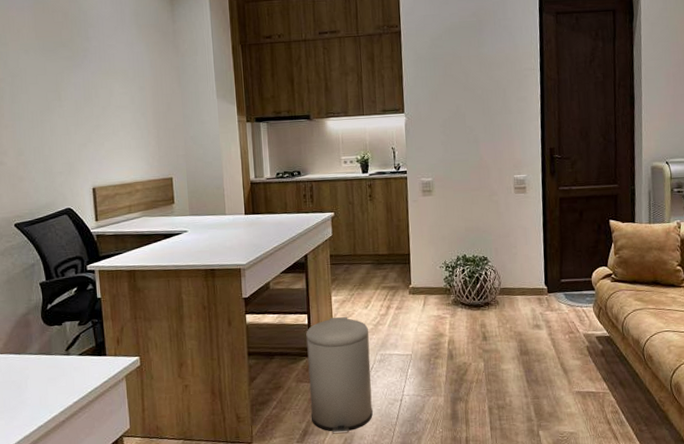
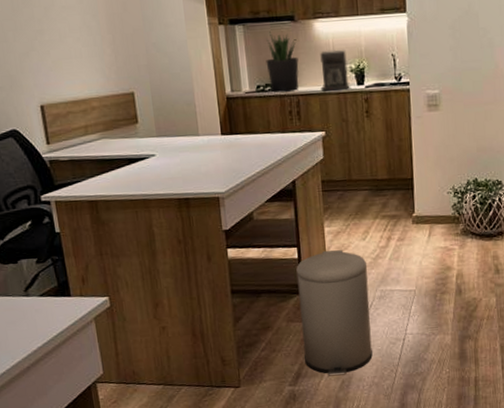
planter: none [285,128,313,179] -> present [266,32,299,92]
coffee maker: none [331,143,356,178] -> present [320,49,350,91]

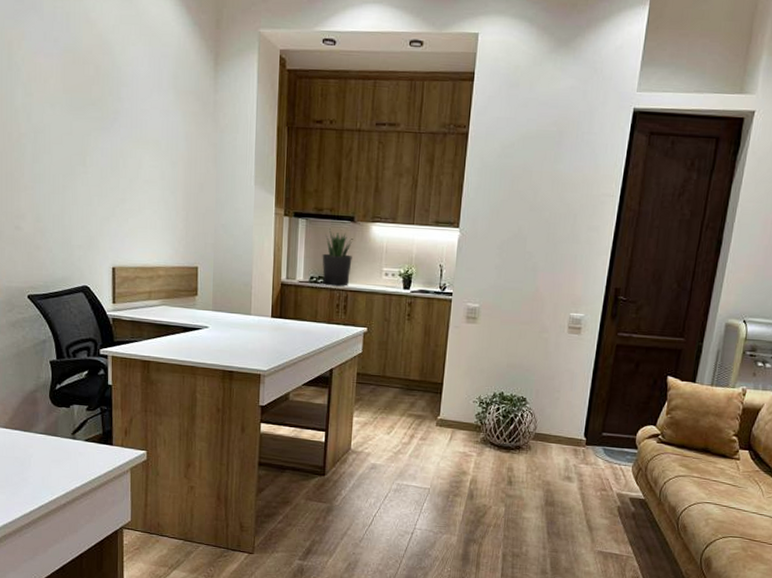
pedal bin: present [296,250,373,376] -> none [317,438,388,559]
coffee maker: present [320,49,350,91] -> none [370,252,398,292]

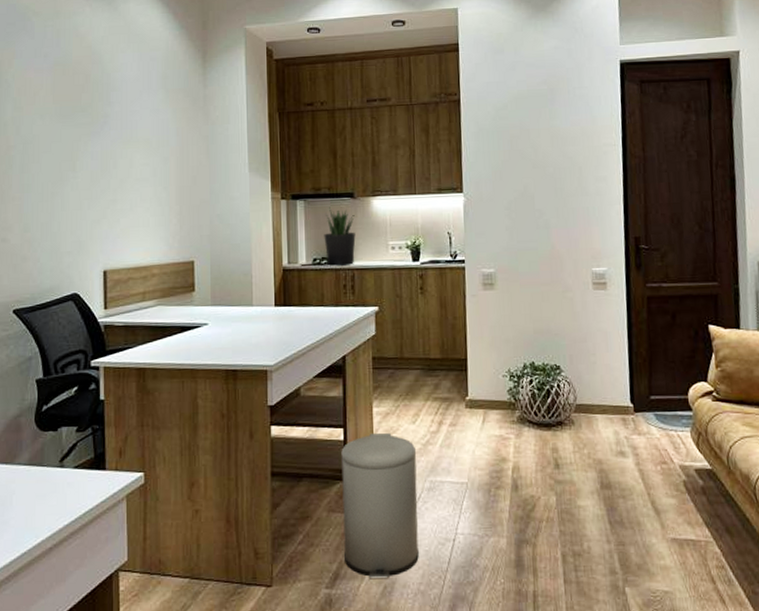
pedal bin: none [317,438,388,559] -> present [341,432,419,581]

